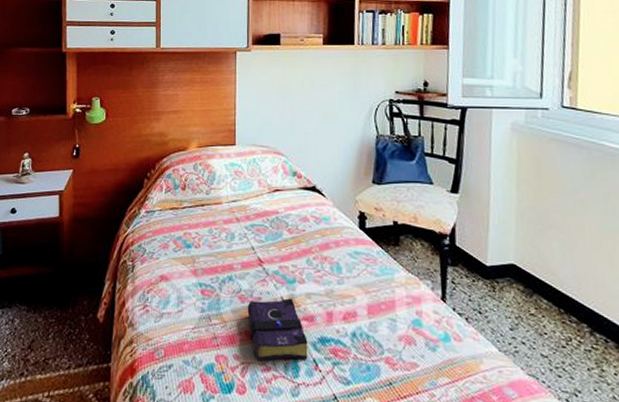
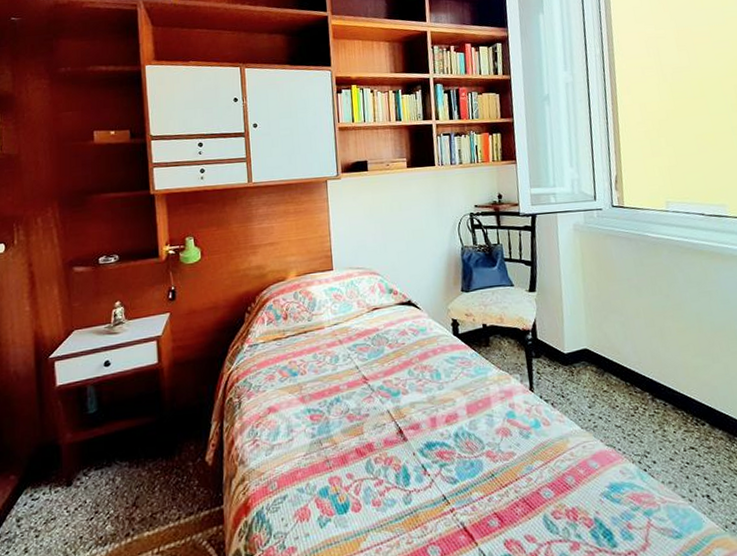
book: present [247,298,308,362] -> none [356,410,417,476]

